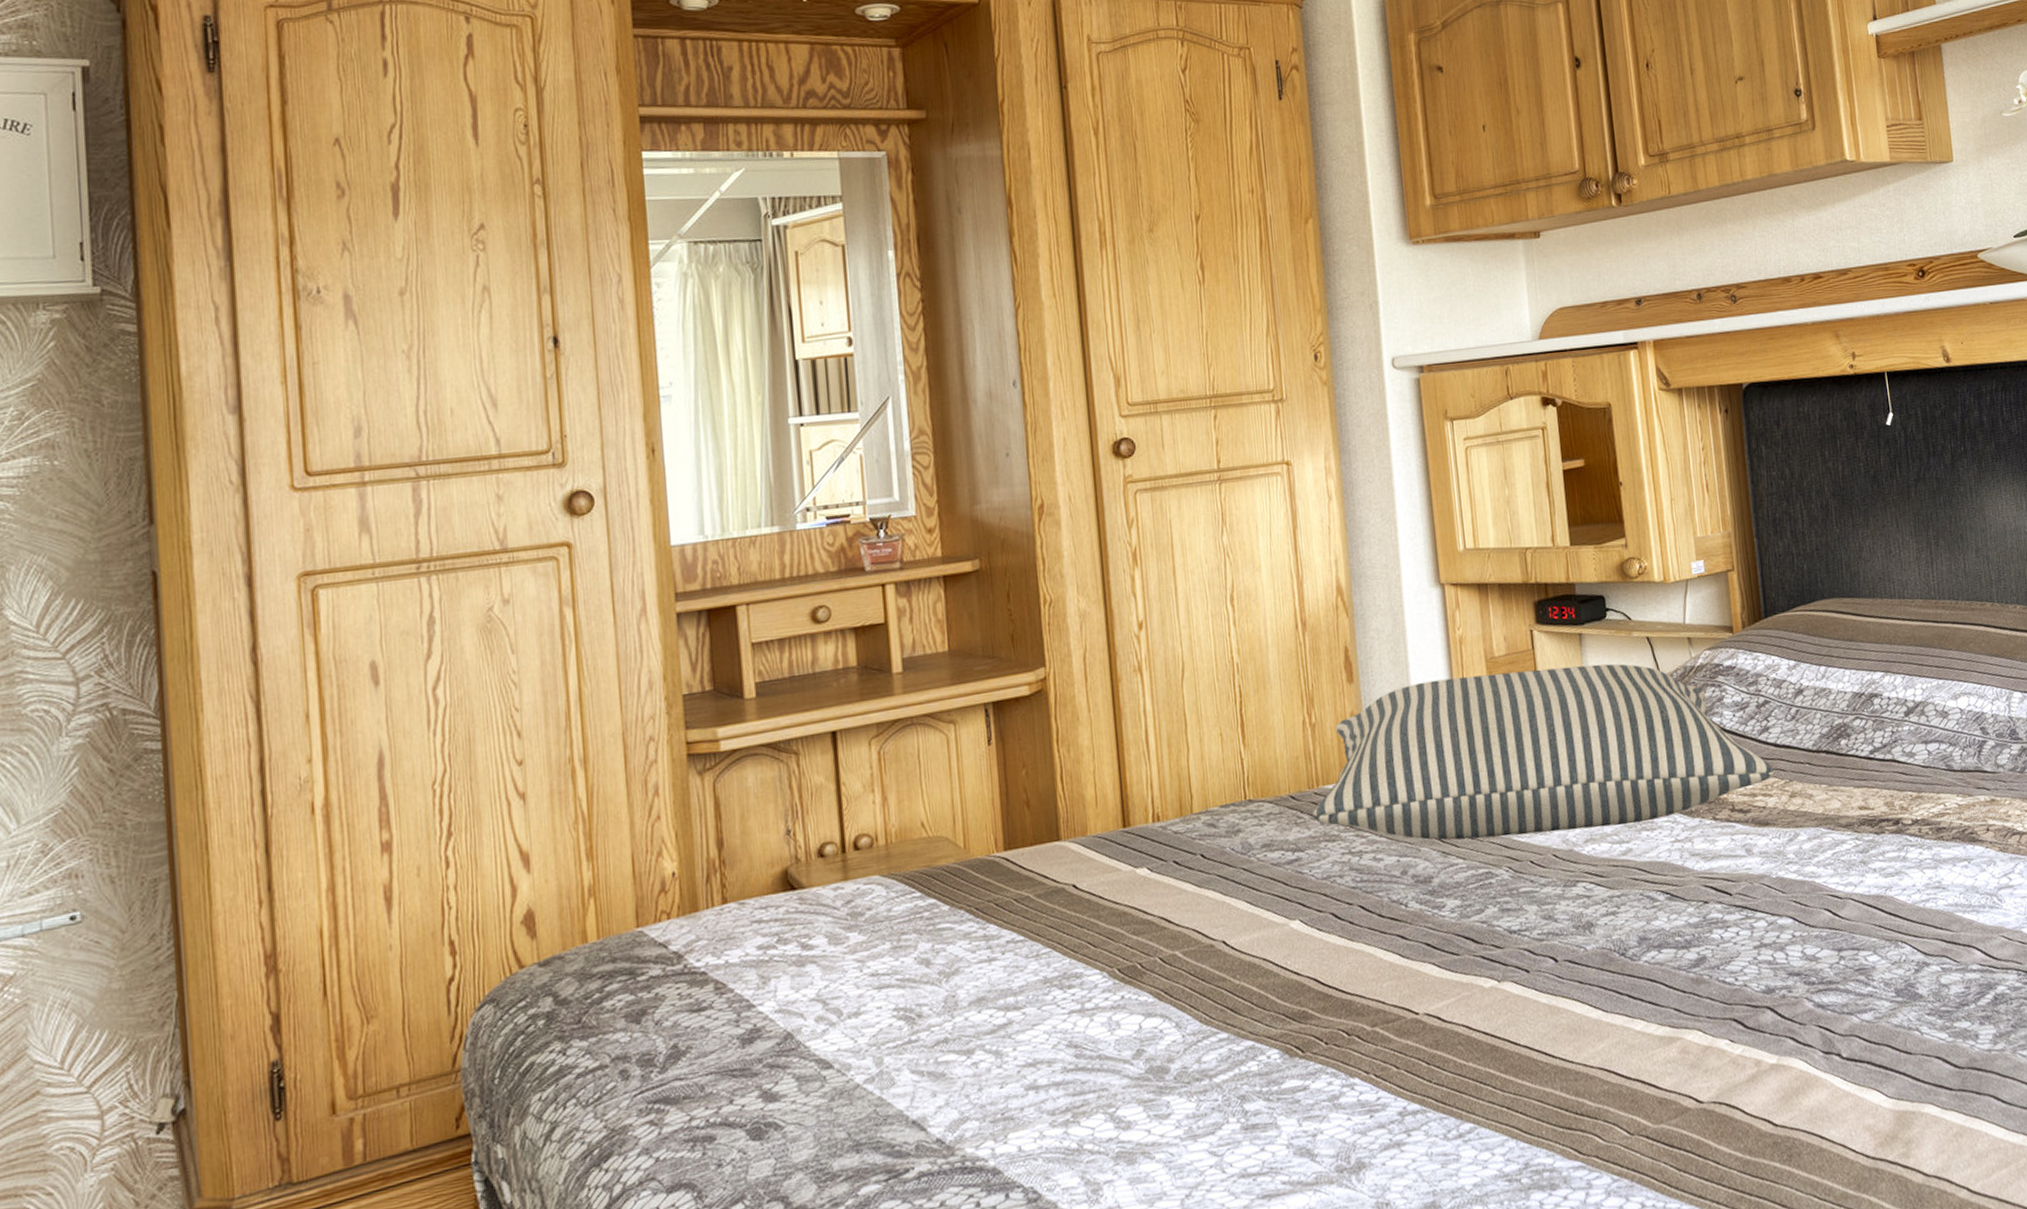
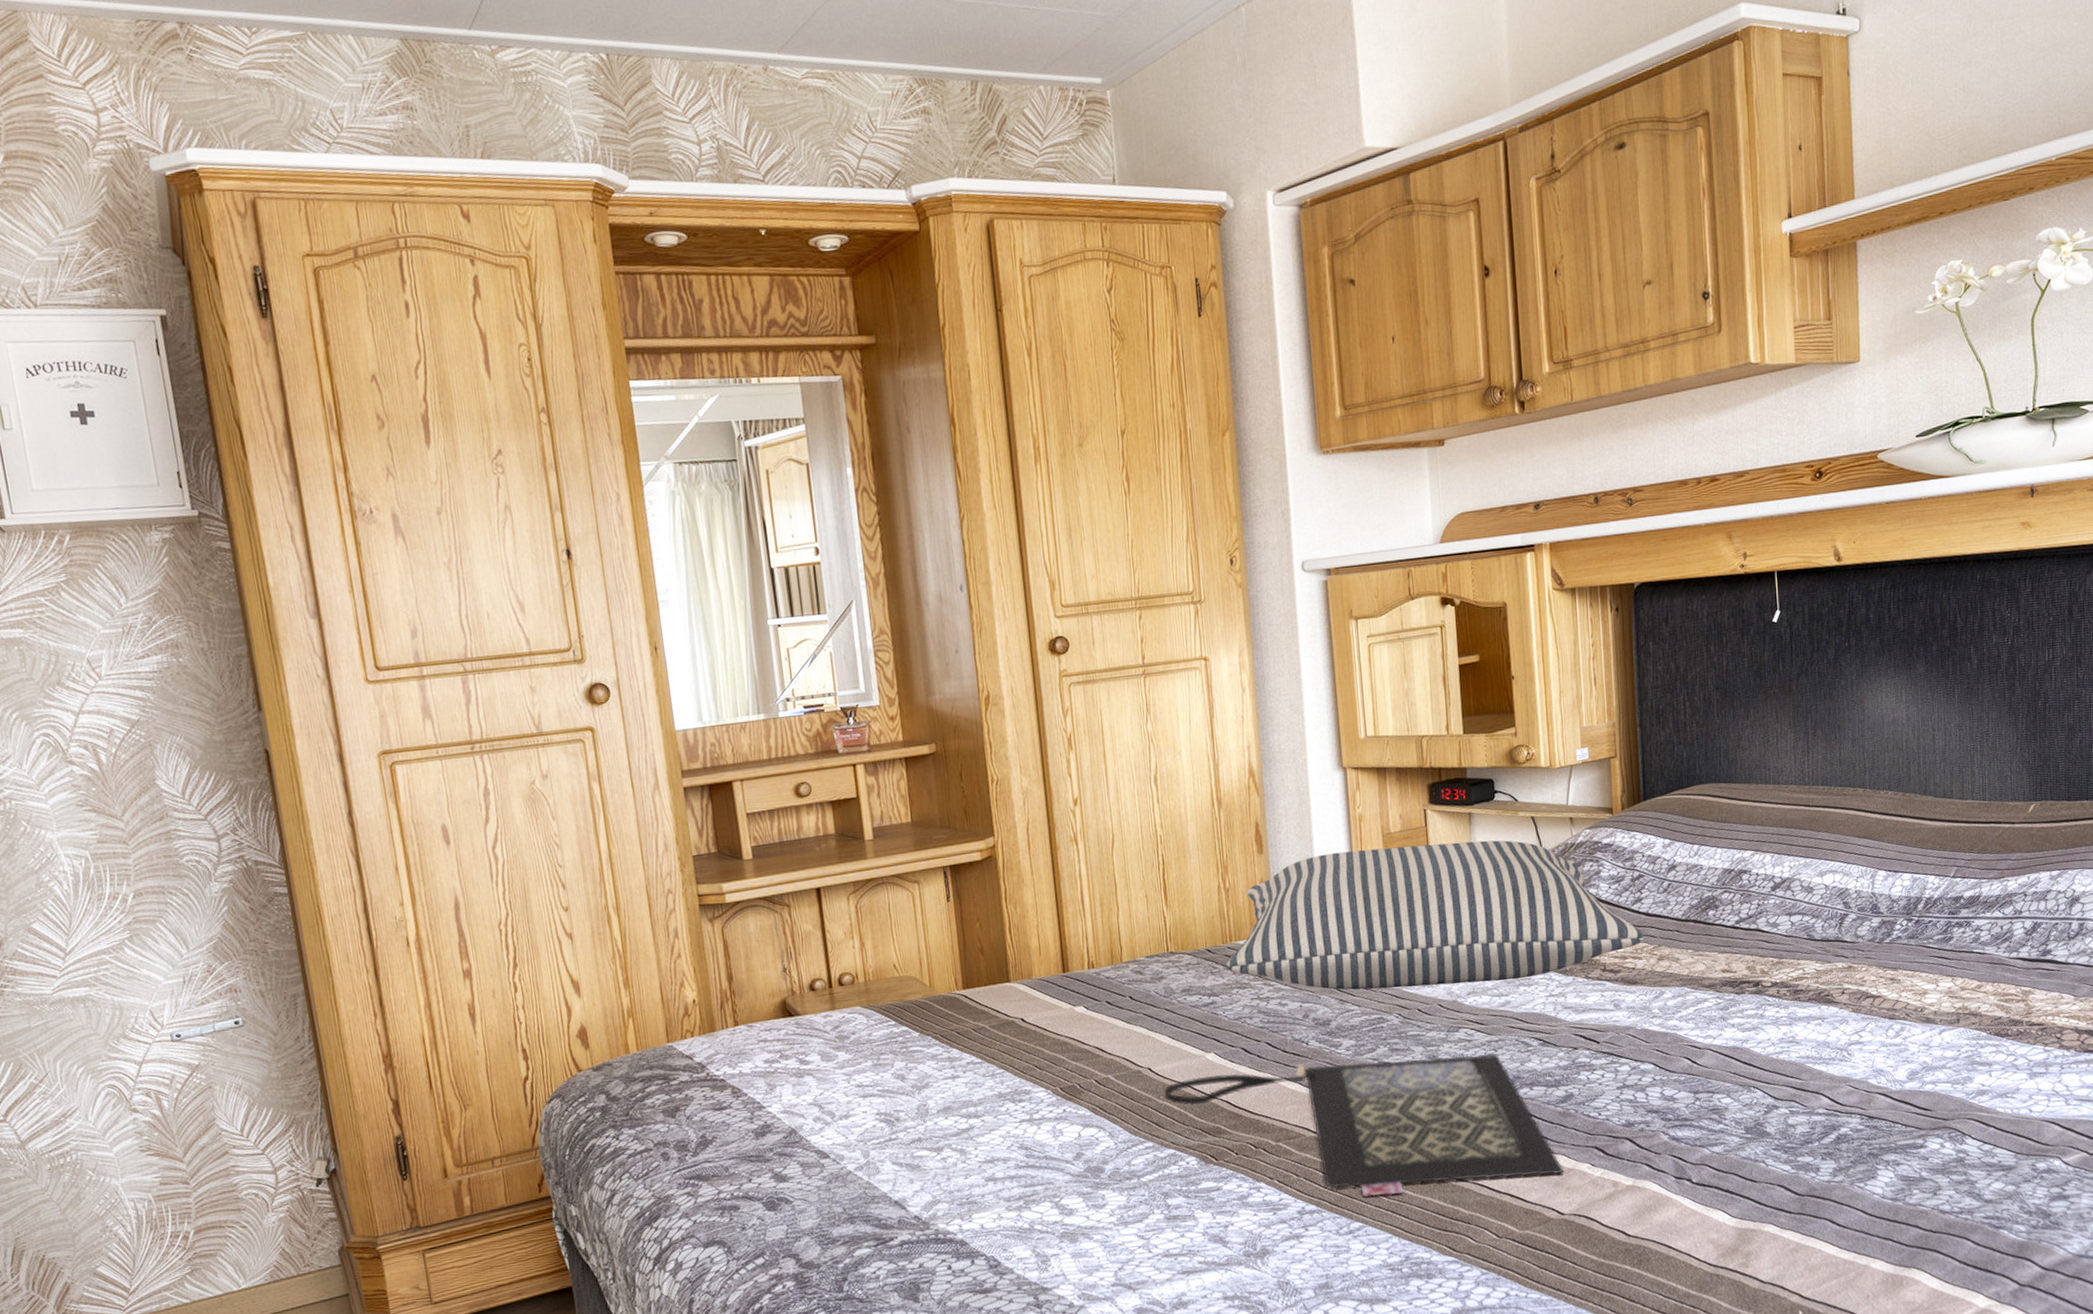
clutch bag: none [1241,911,1701,1091] -> present [1164,1054,1564,1197]

